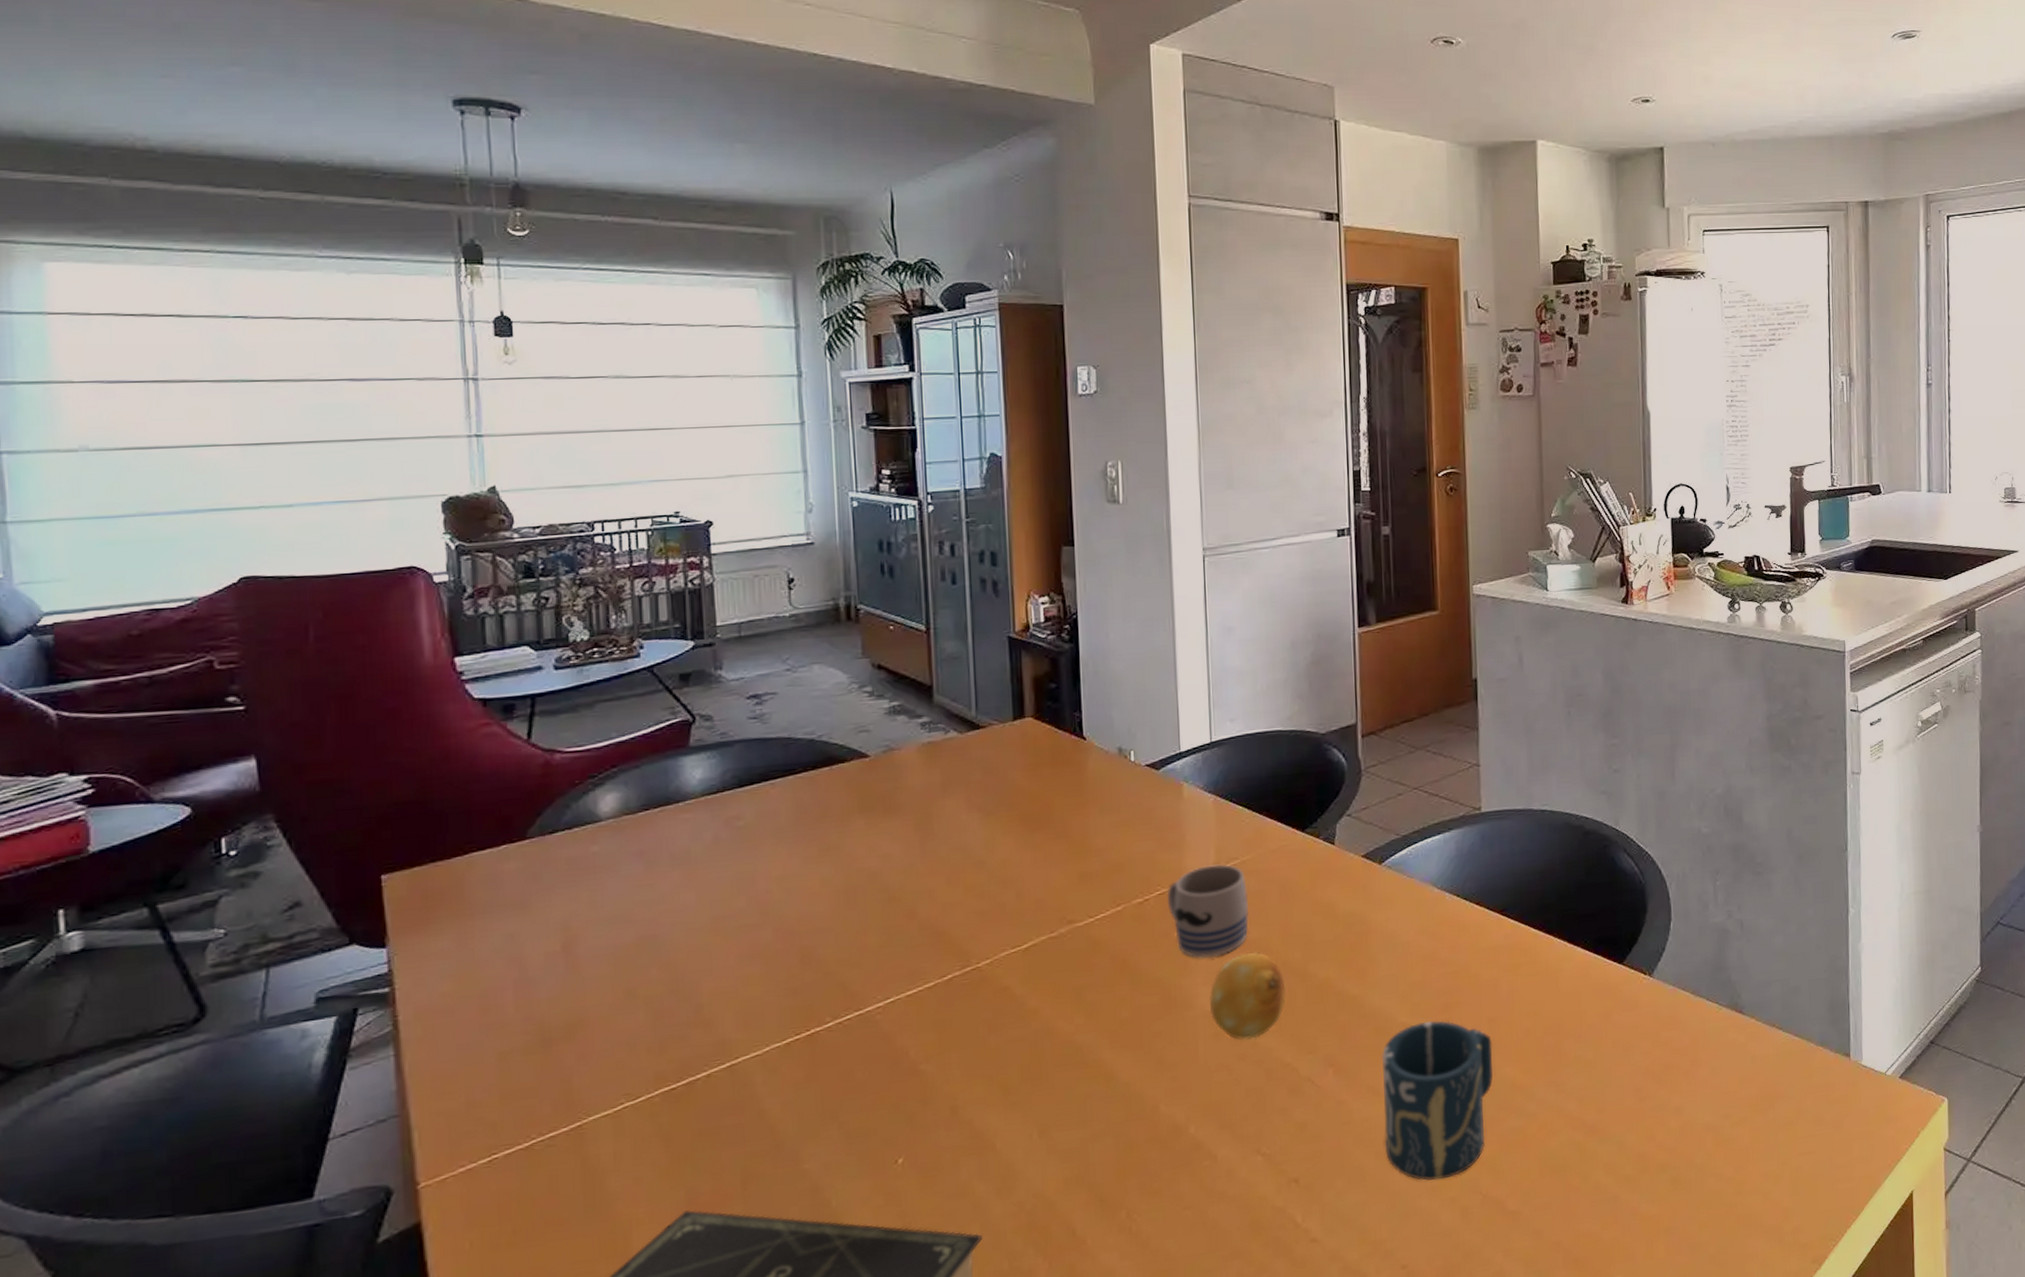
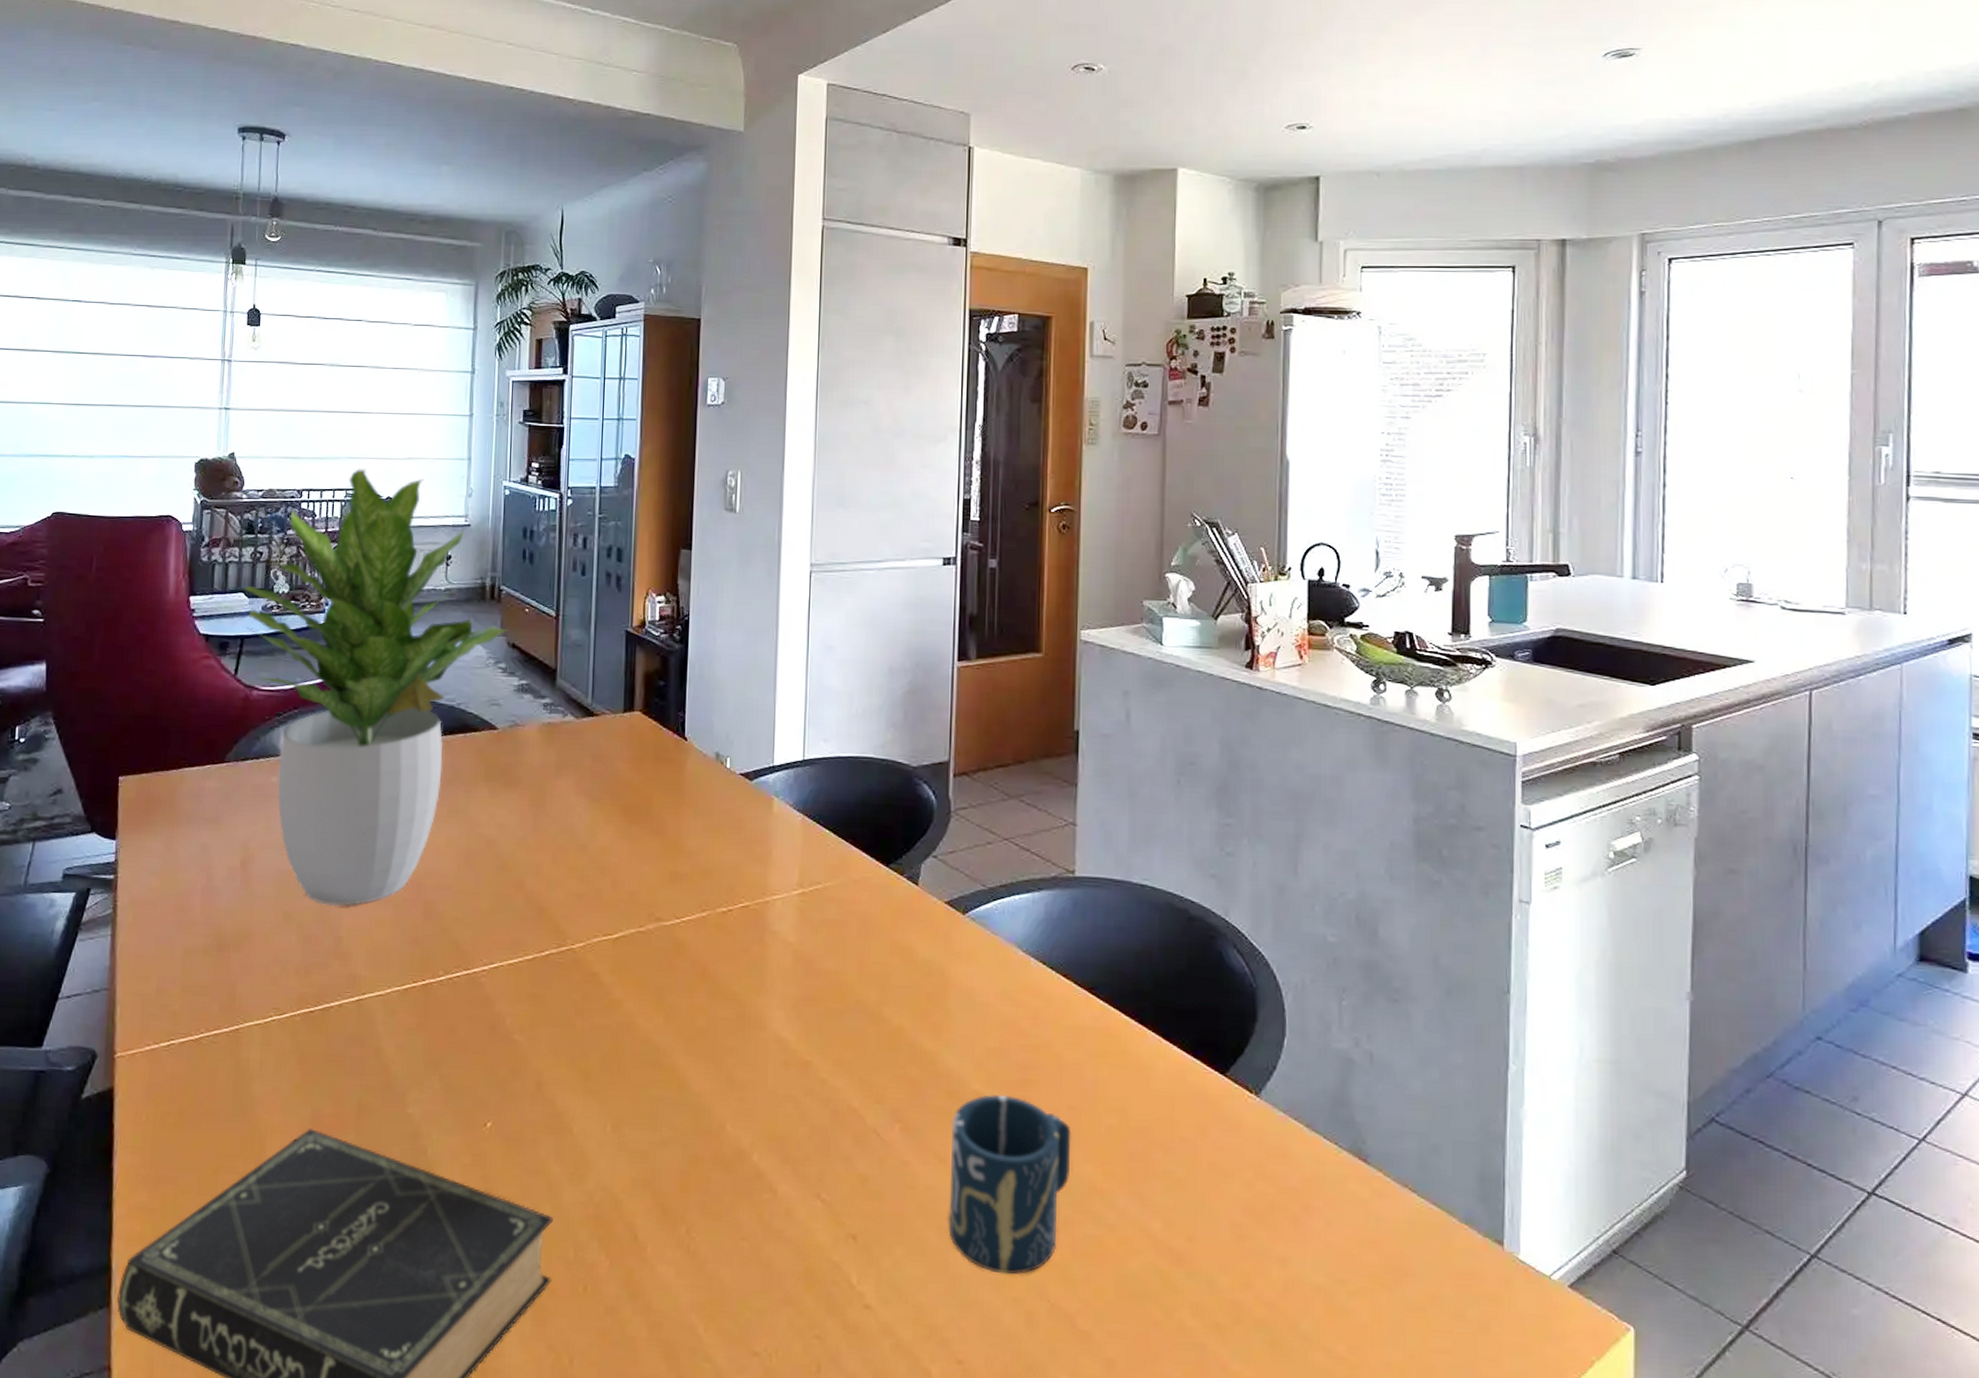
potted plant: none [526,492,871,973] -> present [242,469,508,907]
mug: present [1166,864,1249,959] -> none [749,885,827,982]
fruit: present [1209,951,1287,1040] -> none [781,983,859,1075]

